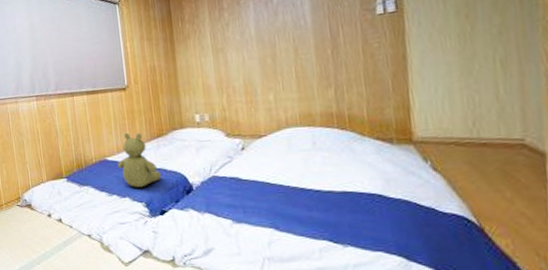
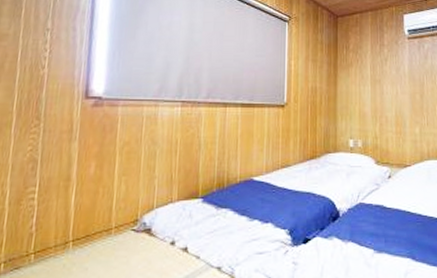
stuffed bear: present [118,132,162,188] -> none [264,151,309,213]

